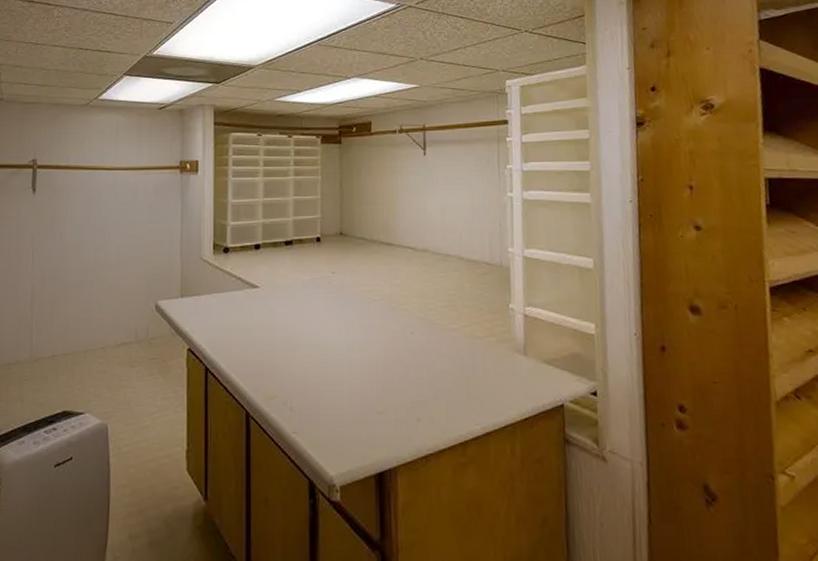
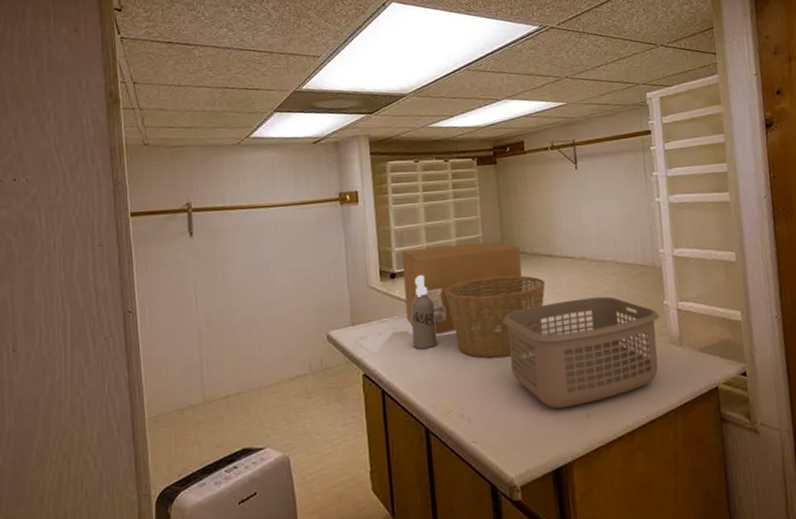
box: none [236,223,360,317] -> present [402,240,523,336]
spray bottle: none [241,251,266,330] -> present [410,274,438,350]
basket: none [279,261,382,347] -> present [446,275,545,359]
clothes hamper: none [335,292,504,408] -> present [503,296,660,409]

